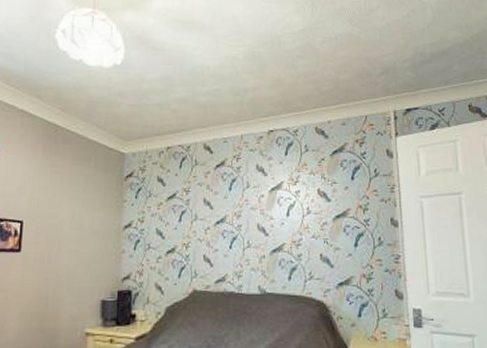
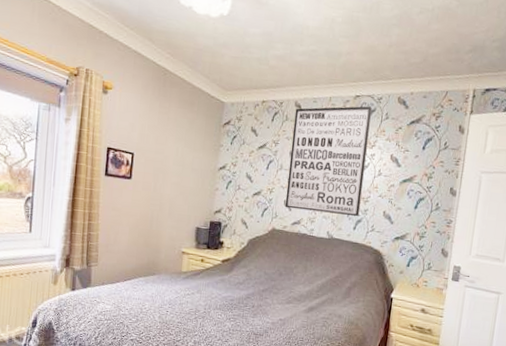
wall art: none [205,140,292,264] -> present [285,106,372,216]

